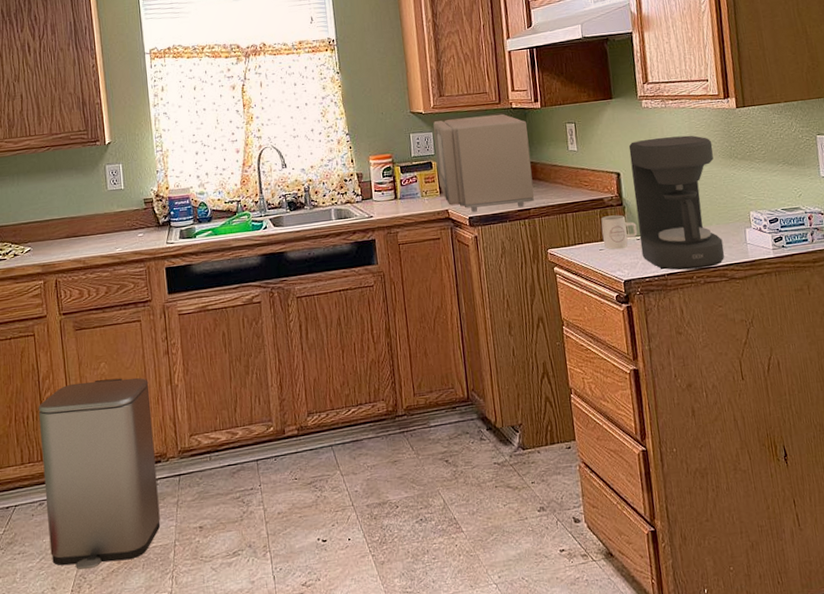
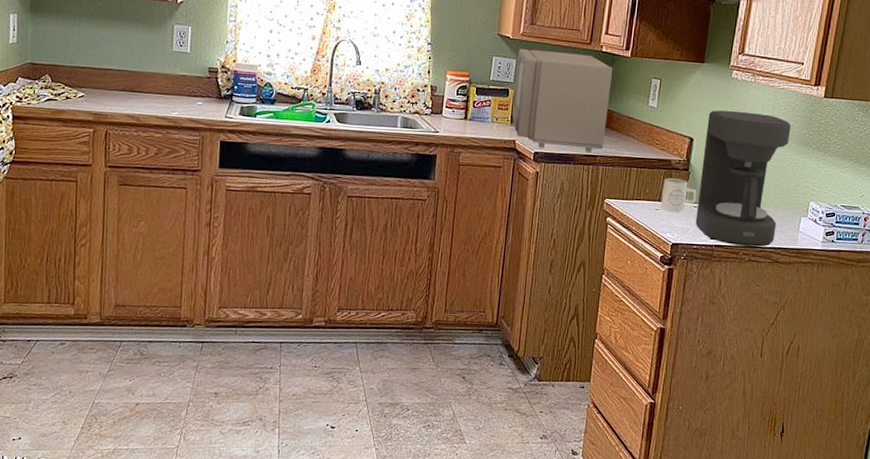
pedal bin: present [38,378,160,570] -> none [66,236,186,412]

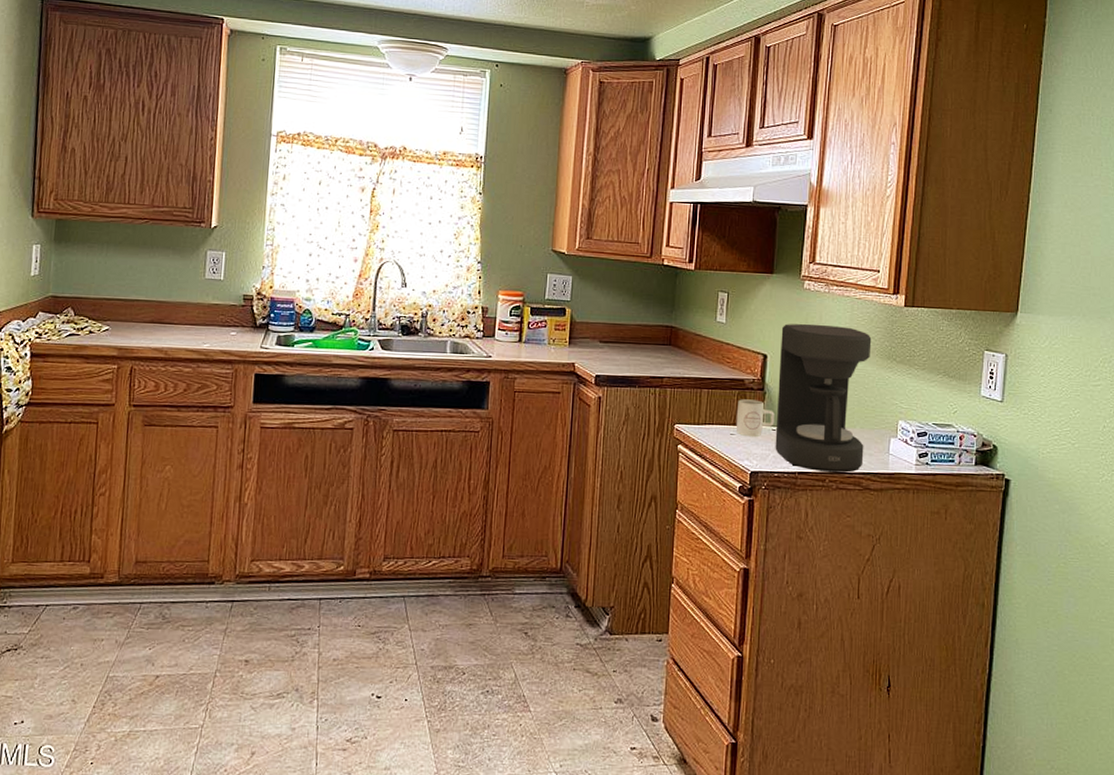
microwave: present [512,49,613,152] -> none [570,265,677,374]

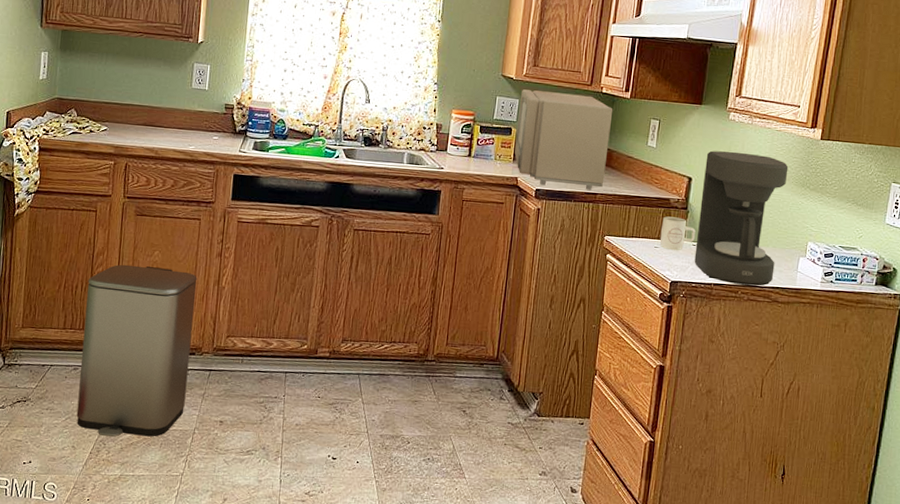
pedal bin: none [77,483,216,687] -> present [76,264,198,438]
microwave: none [570,265,677,374] -> present [514,89,613,190]

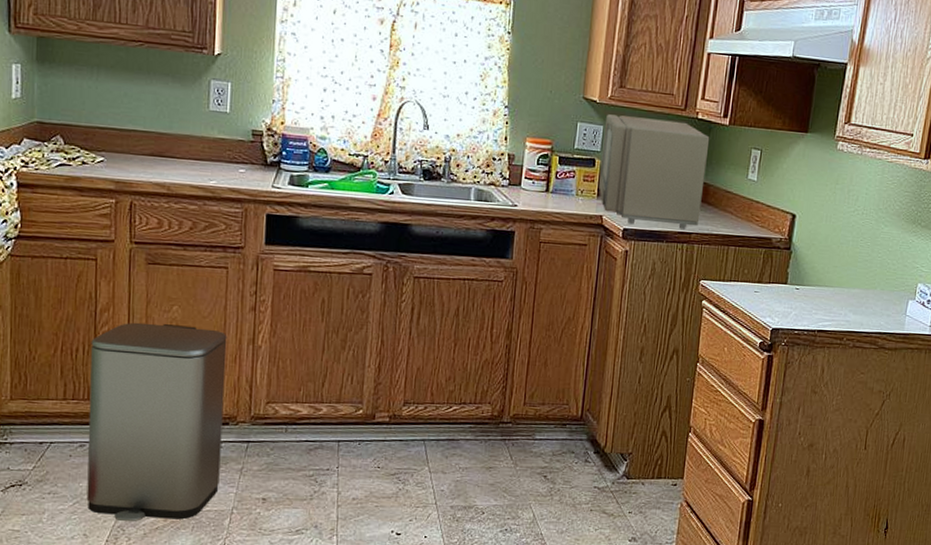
mug: present [660,216,696,251] -> none [760,257,799,296]
coffee maker: present [694,150,789,287] -> none [797,184,900,333]

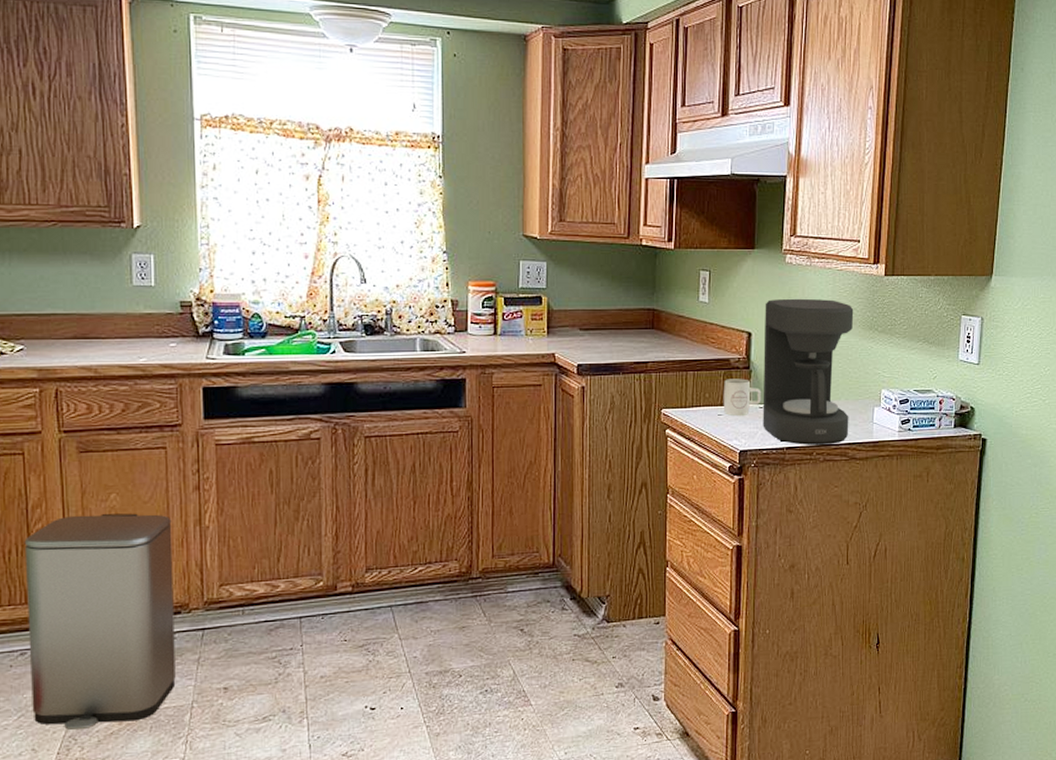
microwave: present [599,114,710,229] -> none [548,250,657,359]
mug: none [760,257,799,296] -> present [723,379,761,417]
coffee maker: none [797,184,900,333] -> present [762,298,854,446]

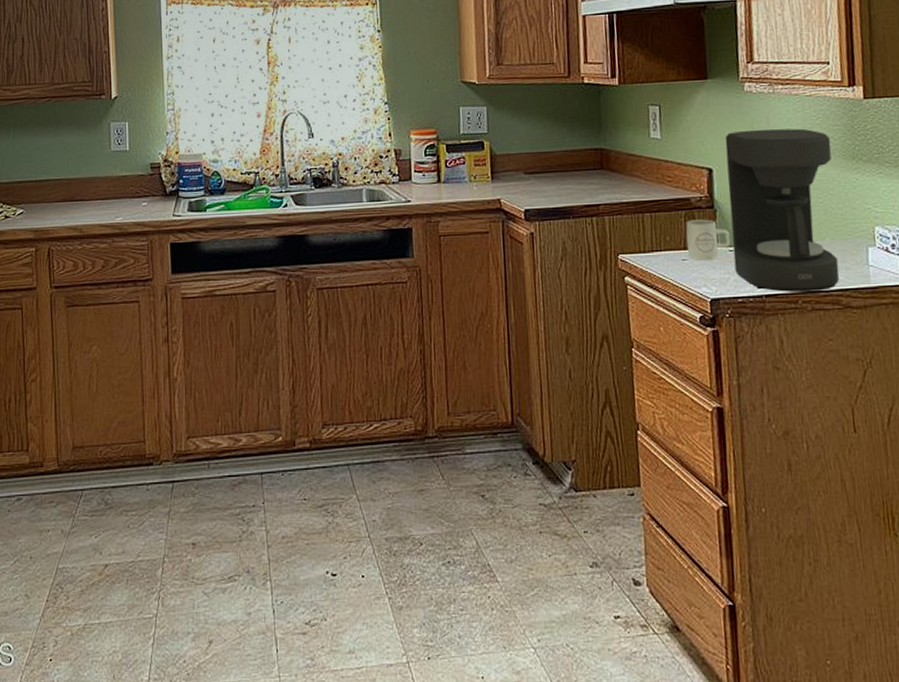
pedal bin: present [24,513,176,731] -> none [21,365,149,579]

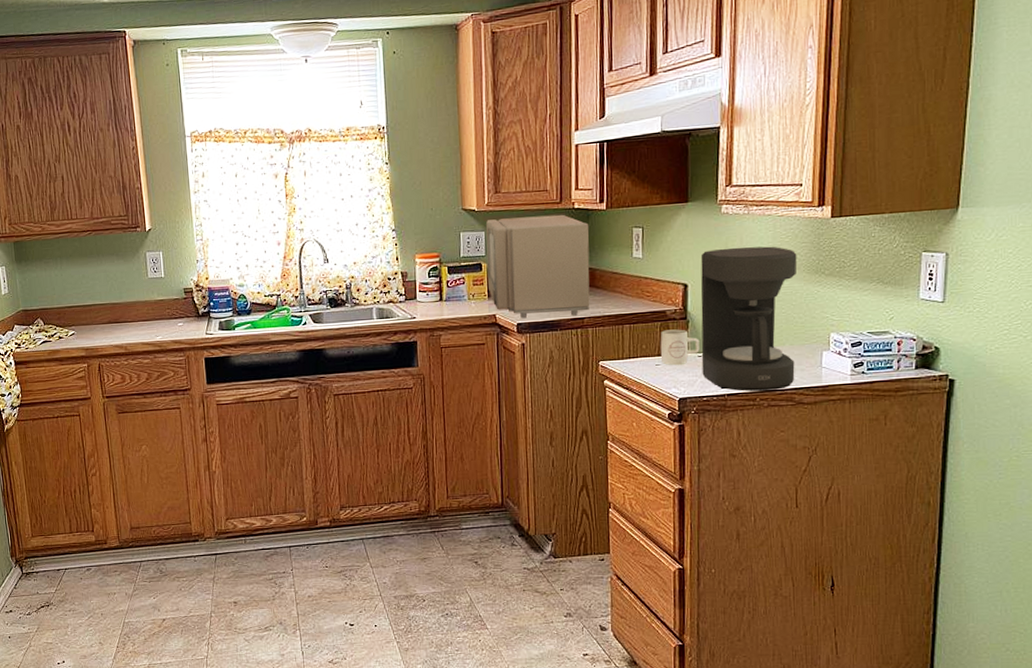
microwave: none [487,89,606,204] -> present [486,214,590,319]

